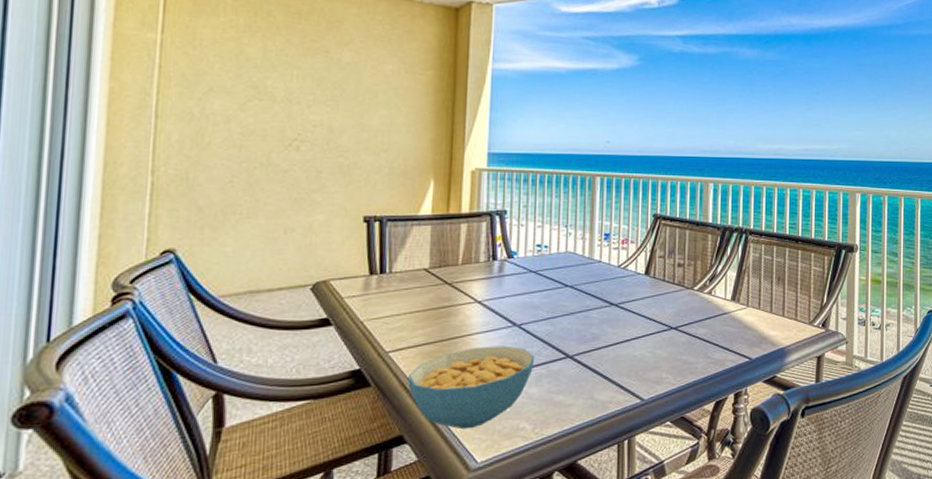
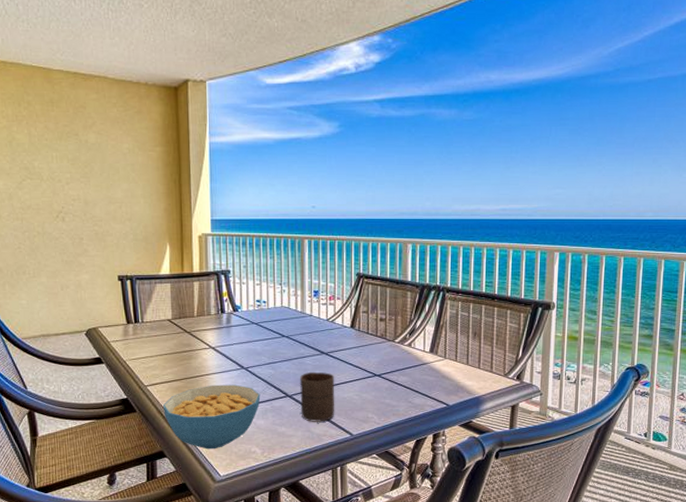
cup: none [582,326,625,387] -> present [299,371,335,422]

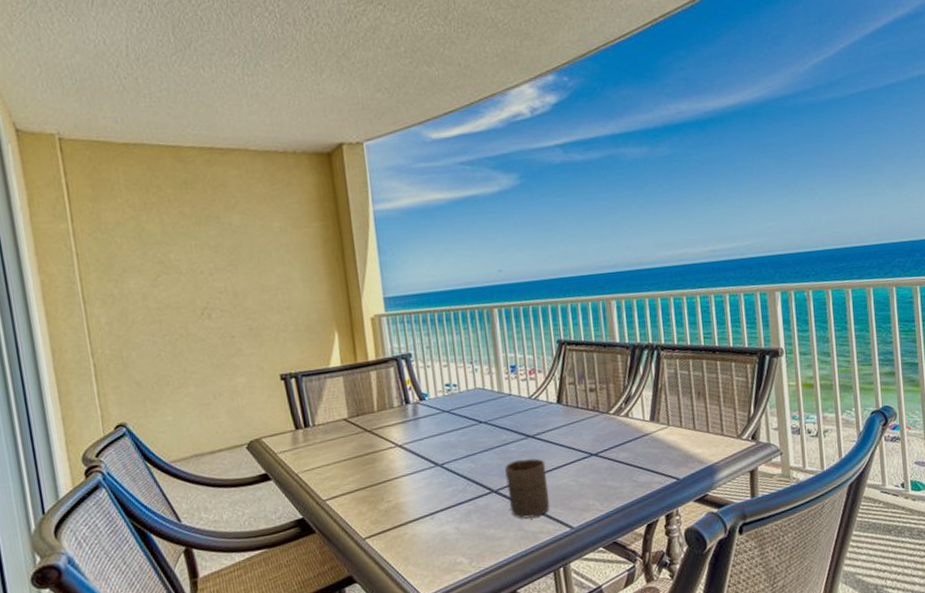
cereal bowl: present [162,384,261,450] -> none [346,485,462,567]

